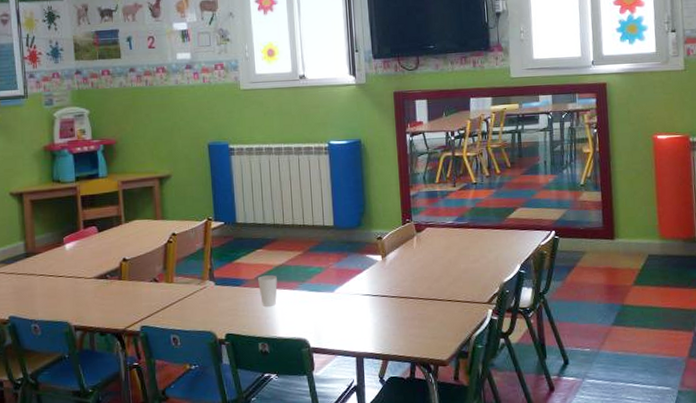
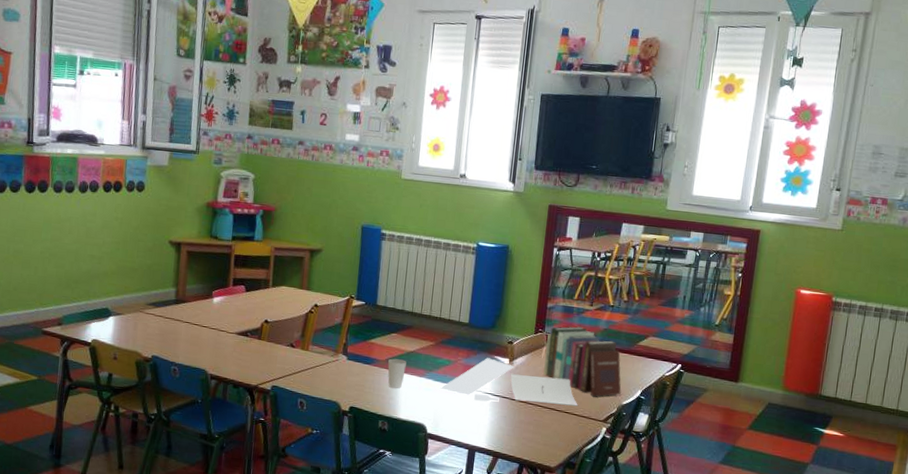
paper sheet: none [316,258,388,306] -> present [440,358,514,402]
paper sheet: none [385,266,459,297] -> present [510,374,578,406]
books: none [416,210,500,279] -> present [543,326,621,397]

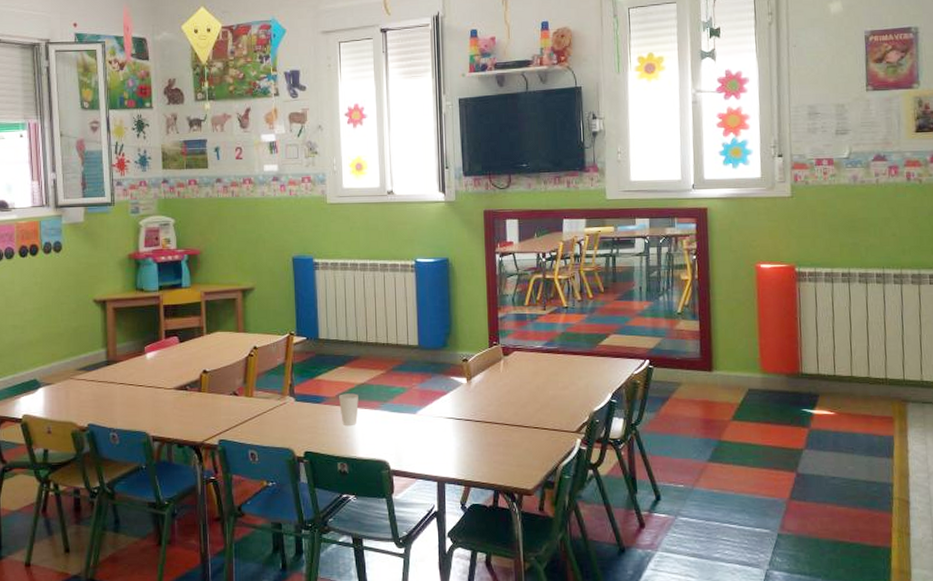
paper sheet: present [440,358,514,402] -> none [398,380,473,429]
paper sheet: present [510,374,578,406] -> none [470,391,547,422]
books: present [543,326,621,397] -> none [503,334,590,406]

